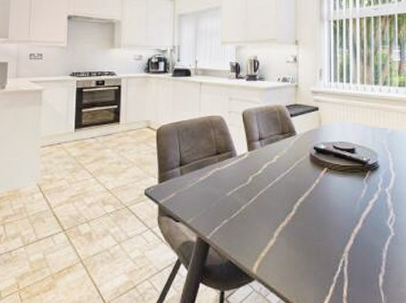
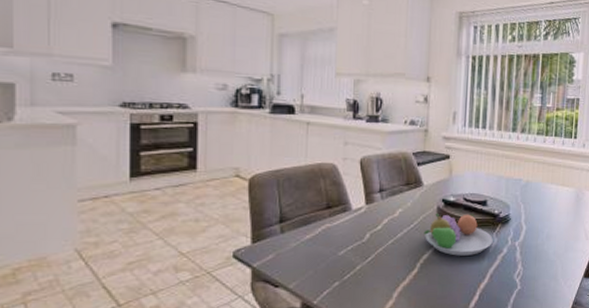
fruit bowl: none [299,159,363,200] -> present [423,213,493,256]

